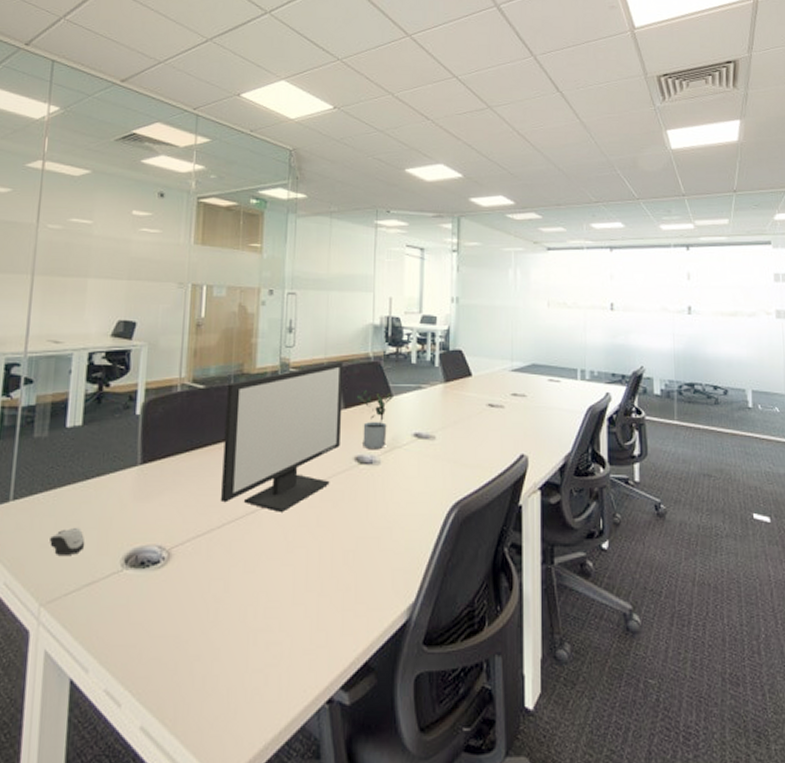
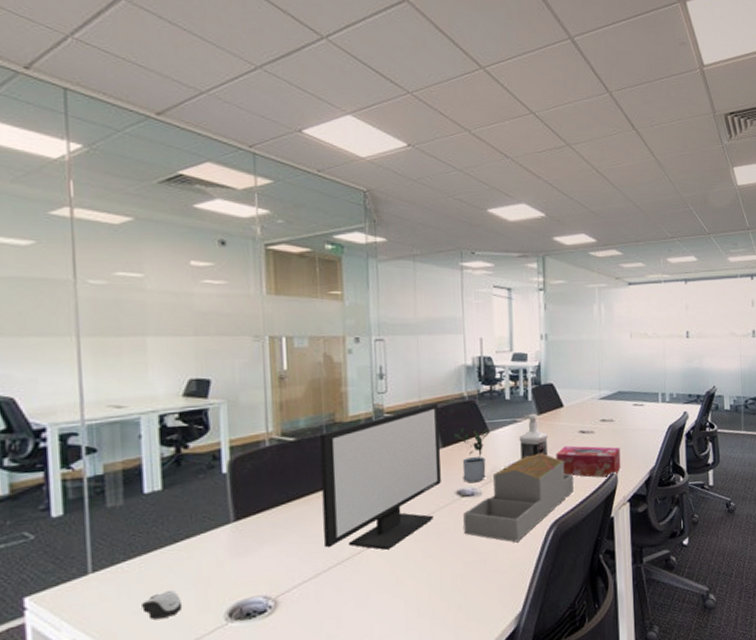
architectural model: none [360,425,480,522] -> present [463,453,574,543]
bottle: none [423,380,454,428] -> present [519,413,548,459]
tissue box: none [461,419,532,460] -> present [555,445,621,478]

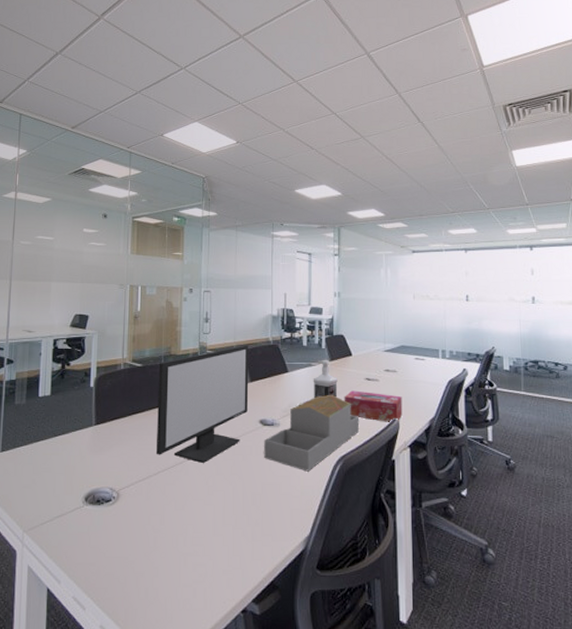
computer mouse: present [142,589,183,620] -> none [29,473,55,494]
potted plant: present [453,428,490,483] -> none [259,367,289,415]

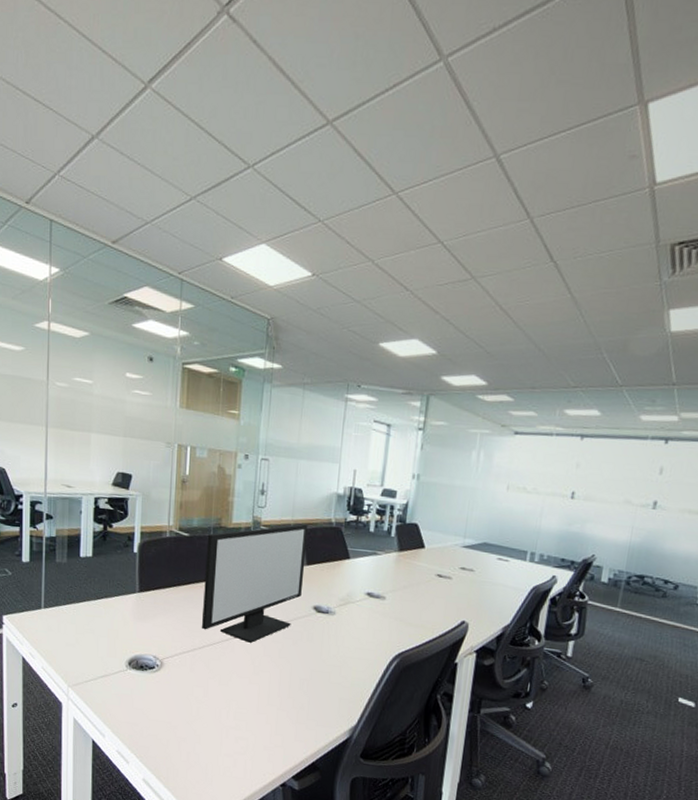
architectural model: present [264,395,360,472] -> none [315,588,425,664]
bottle: present [313,359,338,398] -> none [376,549,405,592]
tissue box: present [344,390,403,423] -> none [409,586,476,626]

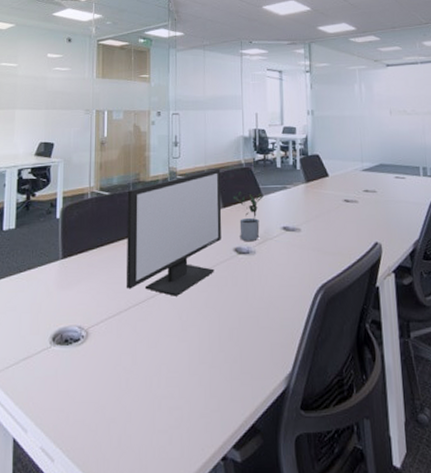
potted plant: none [318,551,351,603] -> present [232,192,263,242]

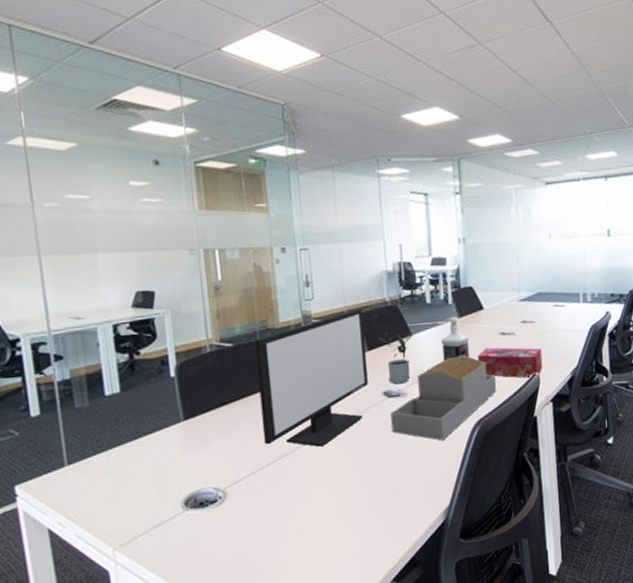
architectural model: none [240,219,340,303] -> present [390,355,497,441]
bottle: none [288,181,315,222] -> present [440,316,470,360]
tissue box: none [322,213,385,247] -> present [477,347,543,379]

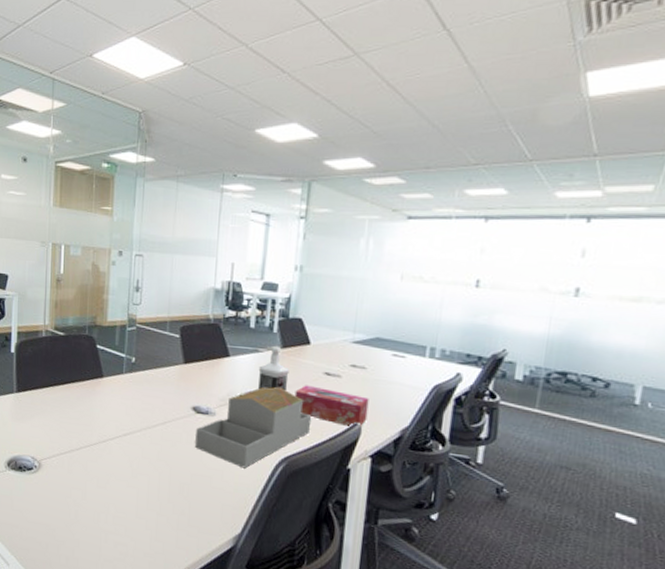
computer monitor: present [254,308,368,447] -> none [79,321,185,445]
potted plant: present [378,332,413,385] -> none [196,349,231,403]

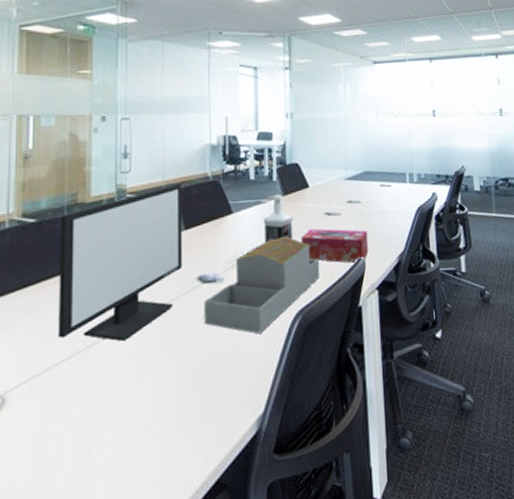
computer monitor: none [79,321,185,445] -> present [59,183,183,341]

